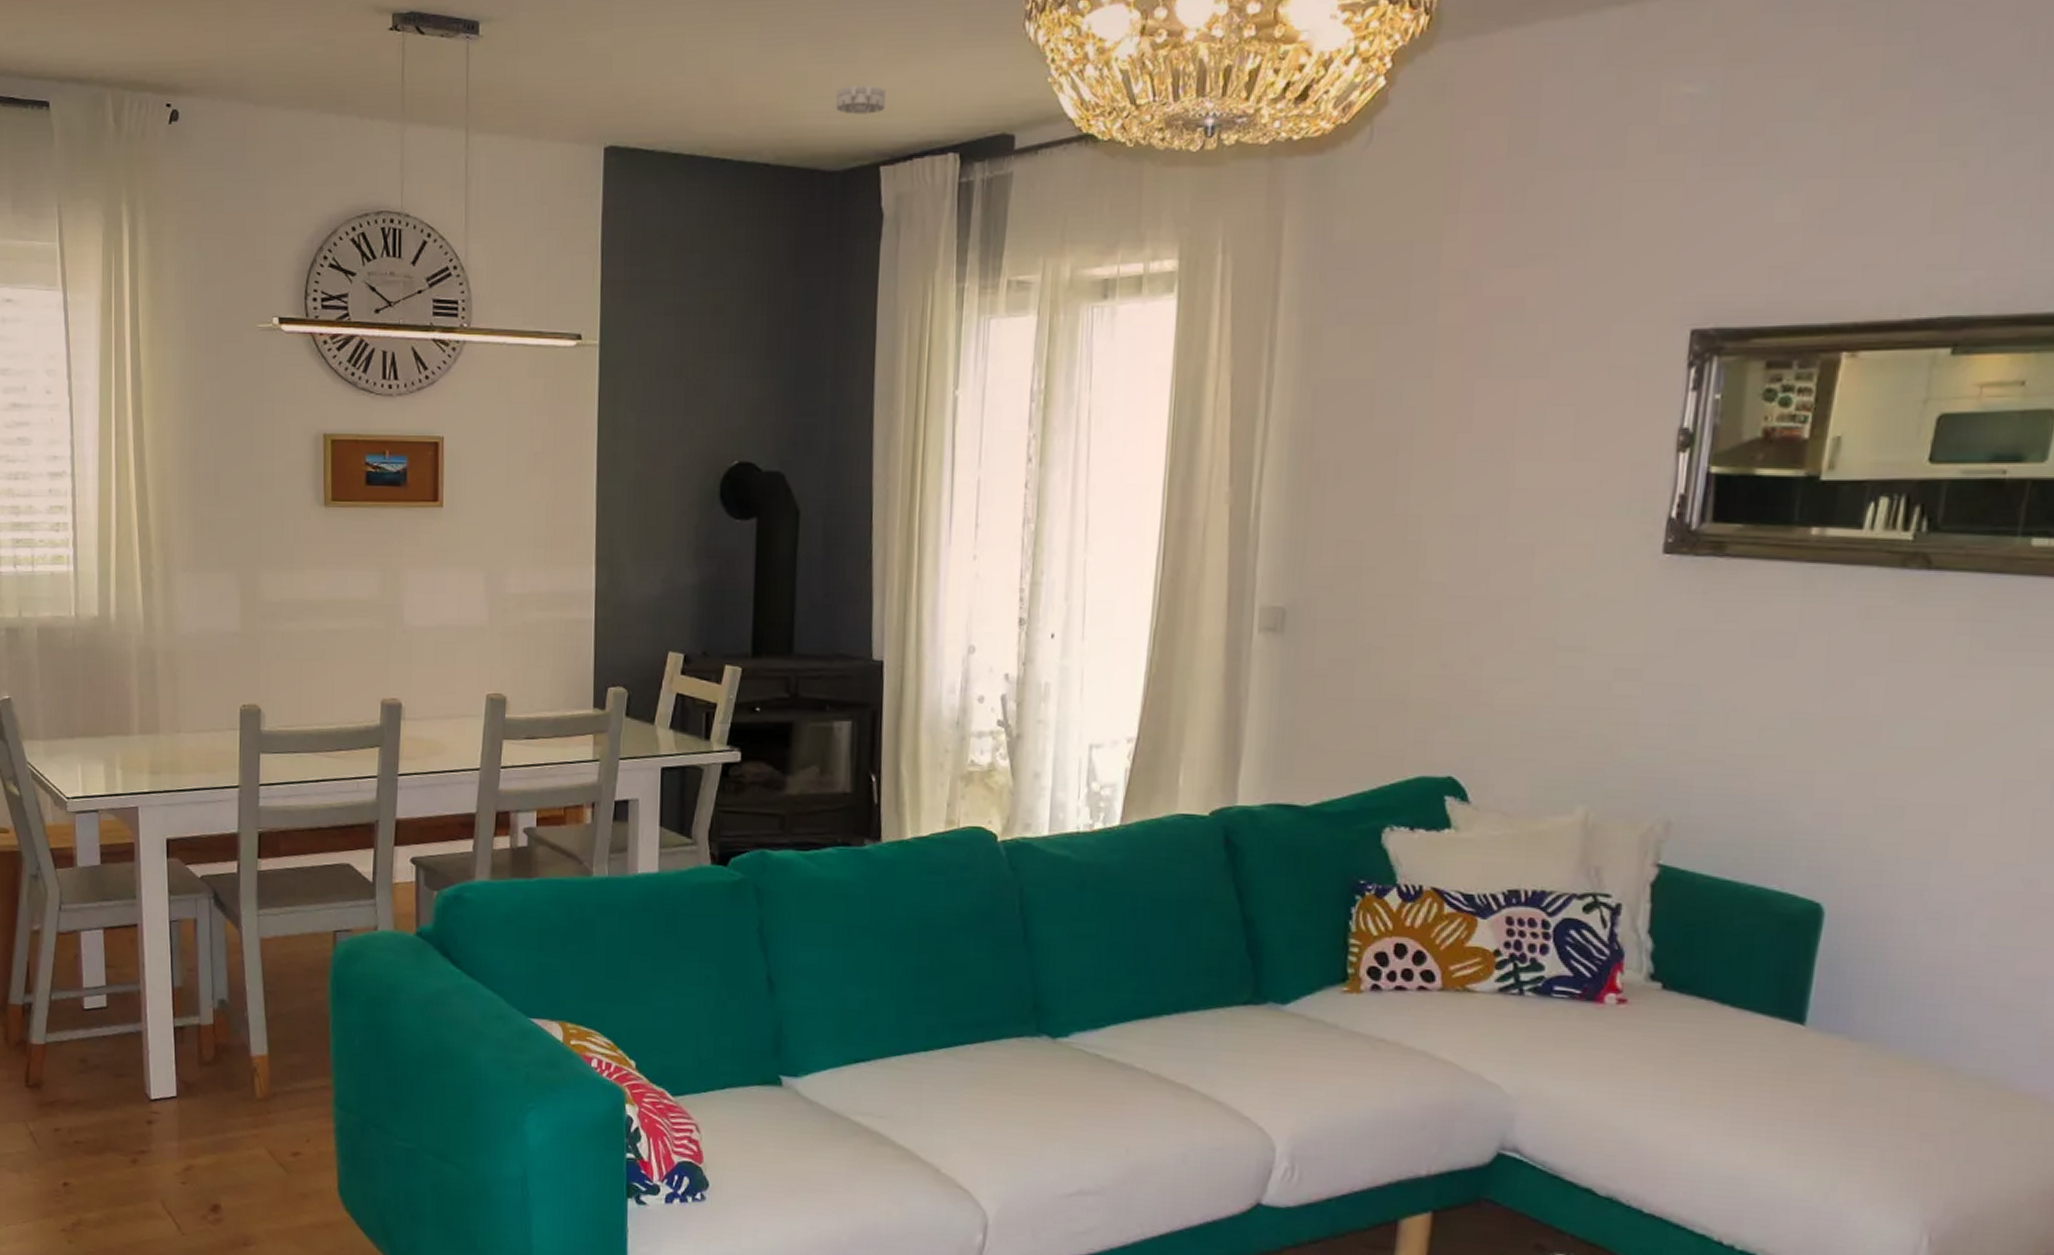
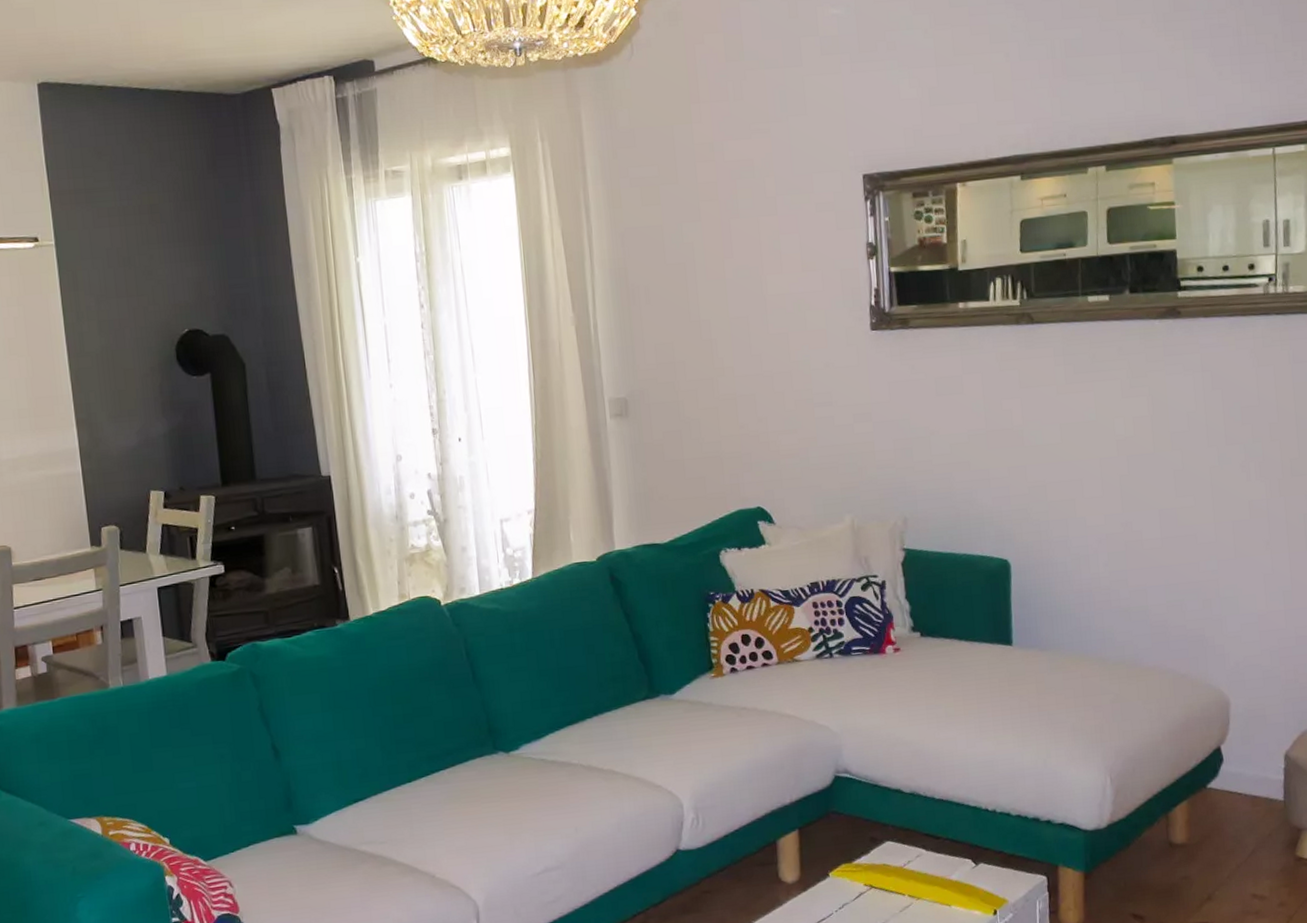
smoke detector: present [836,84,886,115] -> none [228,26,269,50]

